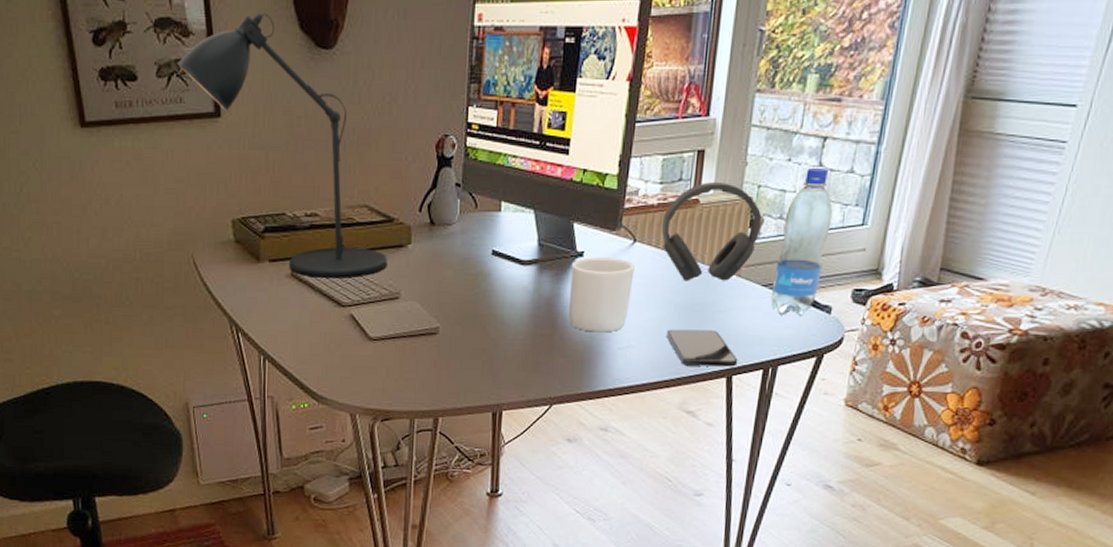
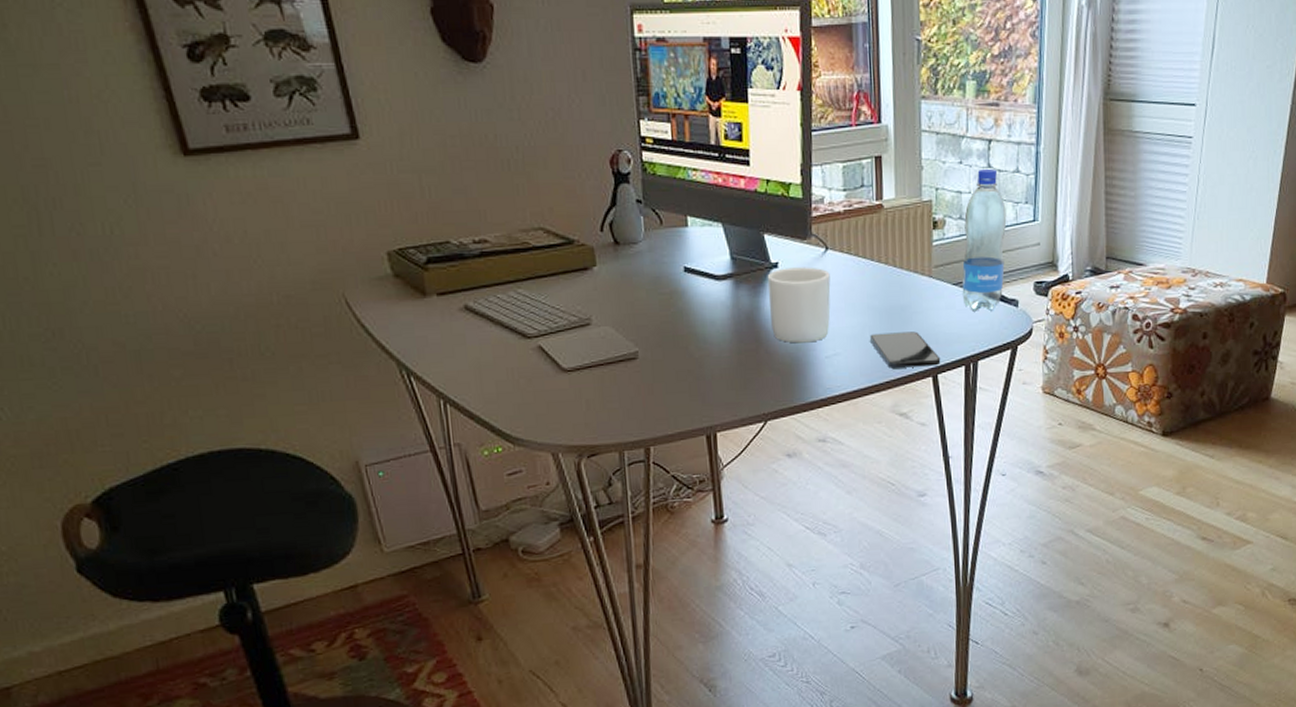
desk lamp: present [177,14,388,278] -> none [298,25,573,309]
headphones: present [661,182,762,282] -> none [850,187,944,286]

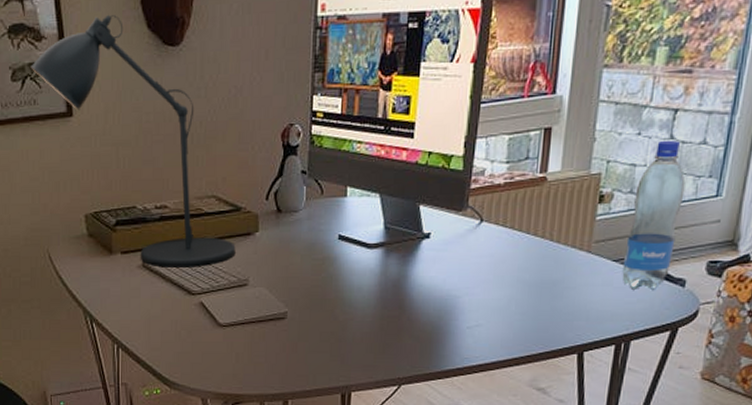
desk lamp: none [298,25,573,309] -> present [30,15,236,268]
mug: present [767,267,831,344] -> none [416,238,482,313]
phone: present [870,331,941,368] -> none [516,307,589,343]

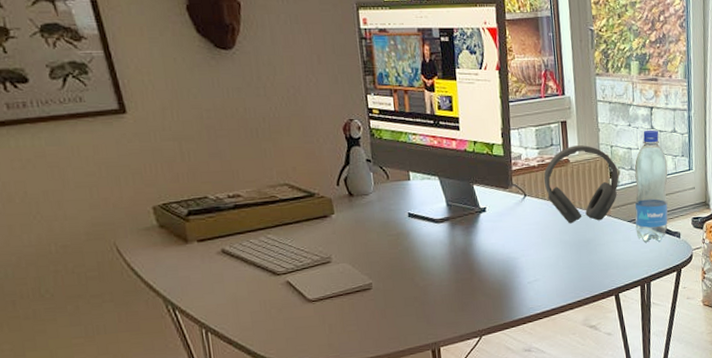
desk lamp: present [30,15,236,268] -> none [71,19,315,252]
headphones: none [508,159,612,259] -> present [543,145,619,224]

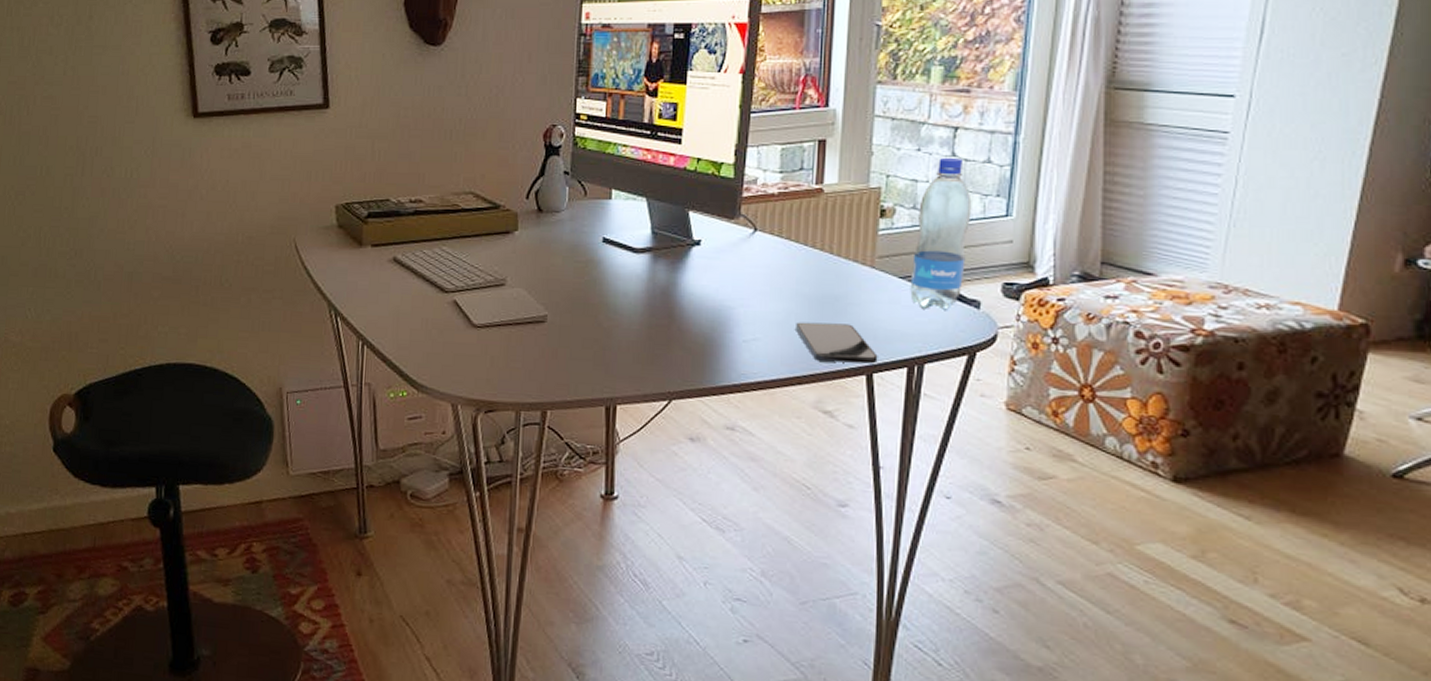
headphones: present [543,145,619,224] -> none [783,172,894,272]
phone: none [563,260,621,290] -> present [796,322,878,364]

